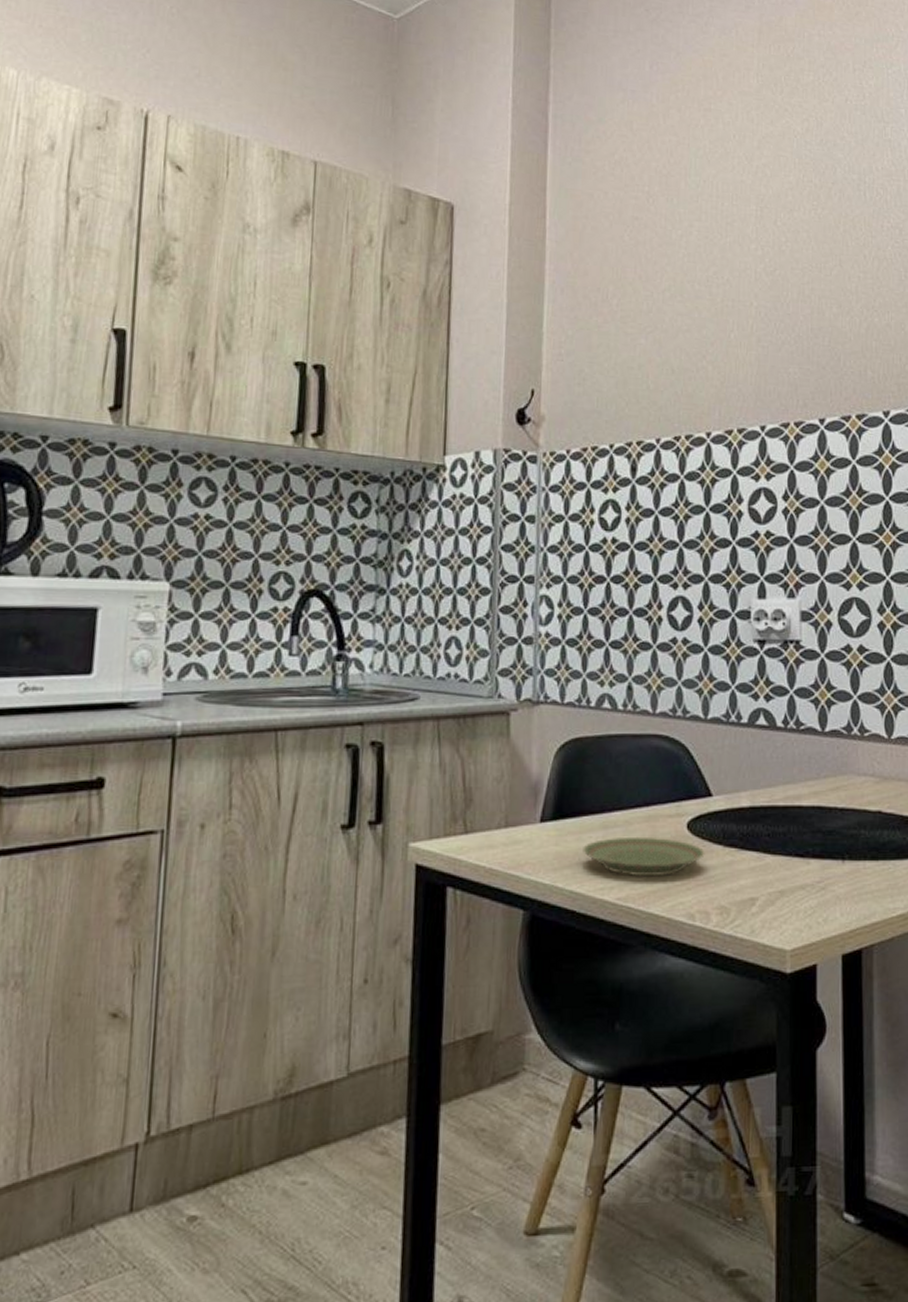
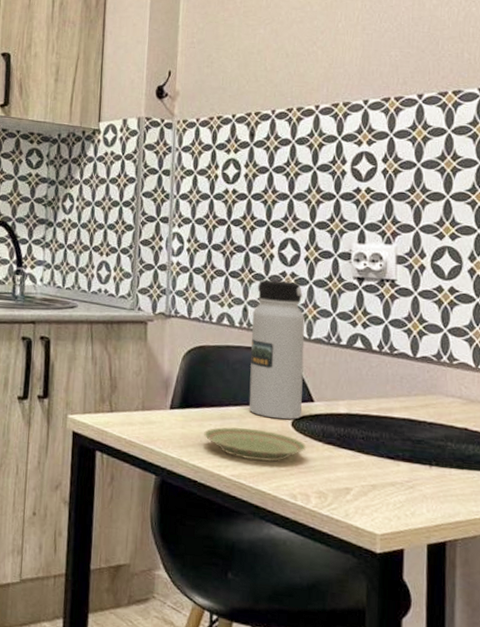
water bottle: none [636,648,700,822] -> present [249,279,305,420]

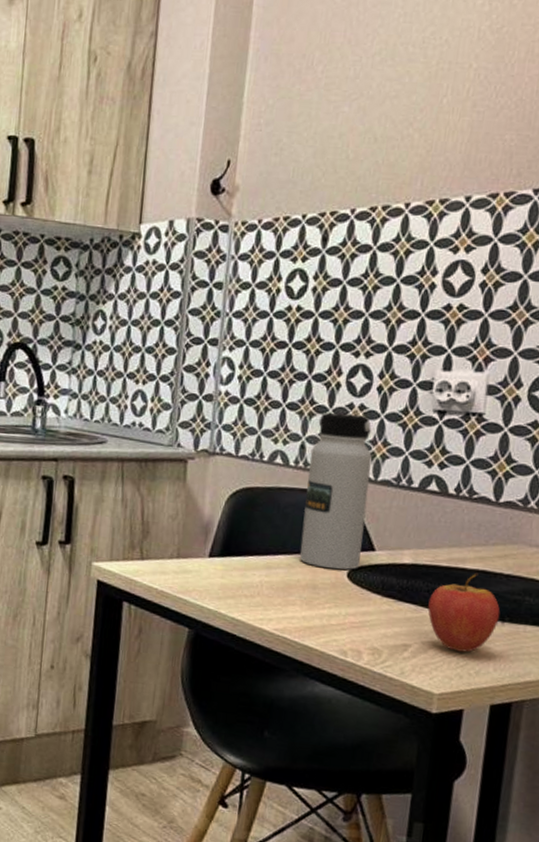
plate: present [204,427,307,462] -> none [246,577,363,615]
fruit: none [364,421,427,495] -> present [427,572,501,653]

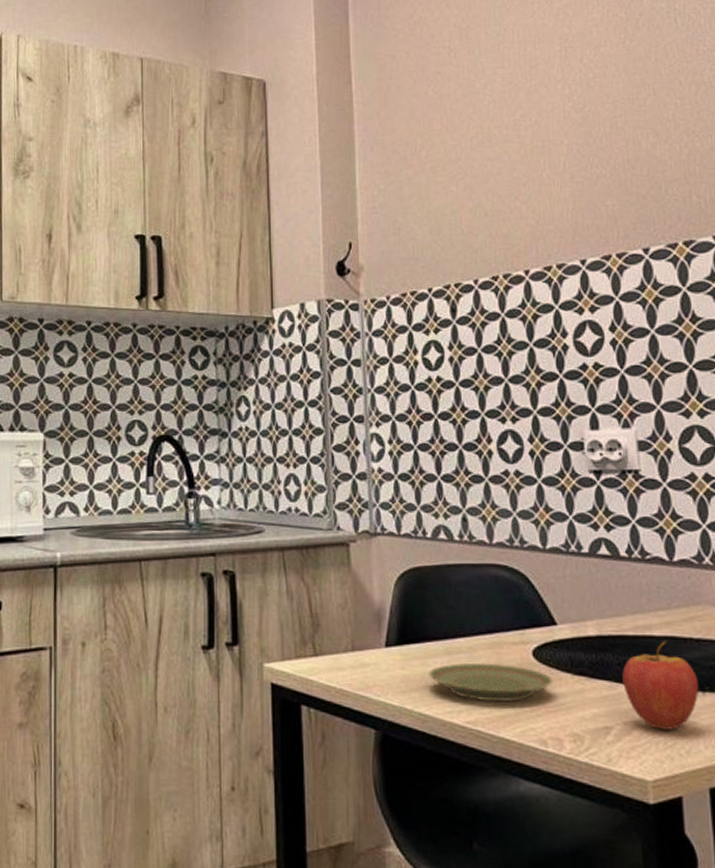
plate: none [246,577,363,615] -> present [429,662,554,701]
water bottle: present [300,412,372,570] -> none [473,481,543,649]

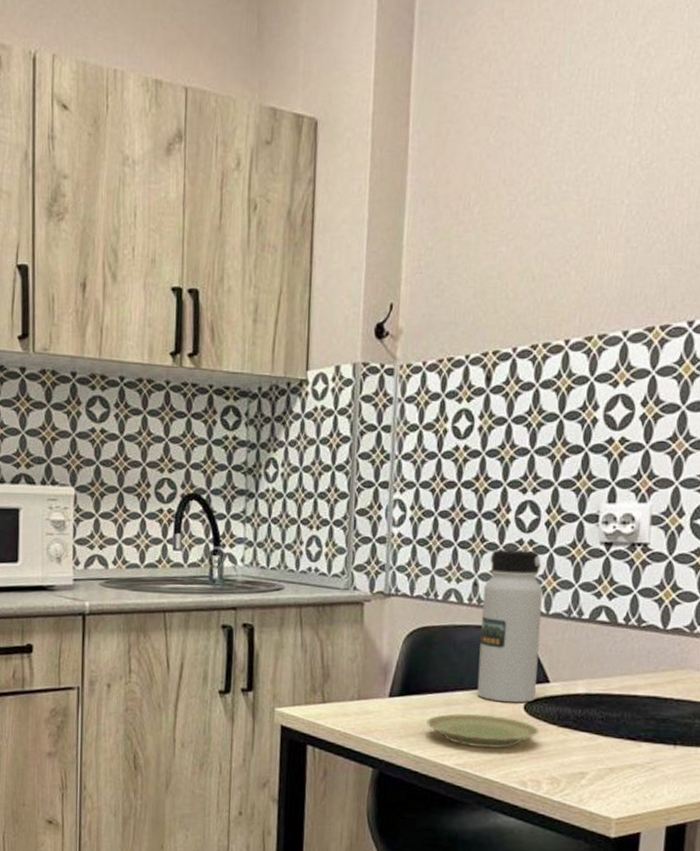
water bottle: none [473,481,543,649] -> present [477,549,543,703]
fruit: present [622,639,699,730] -> none [602,699,672,777]

